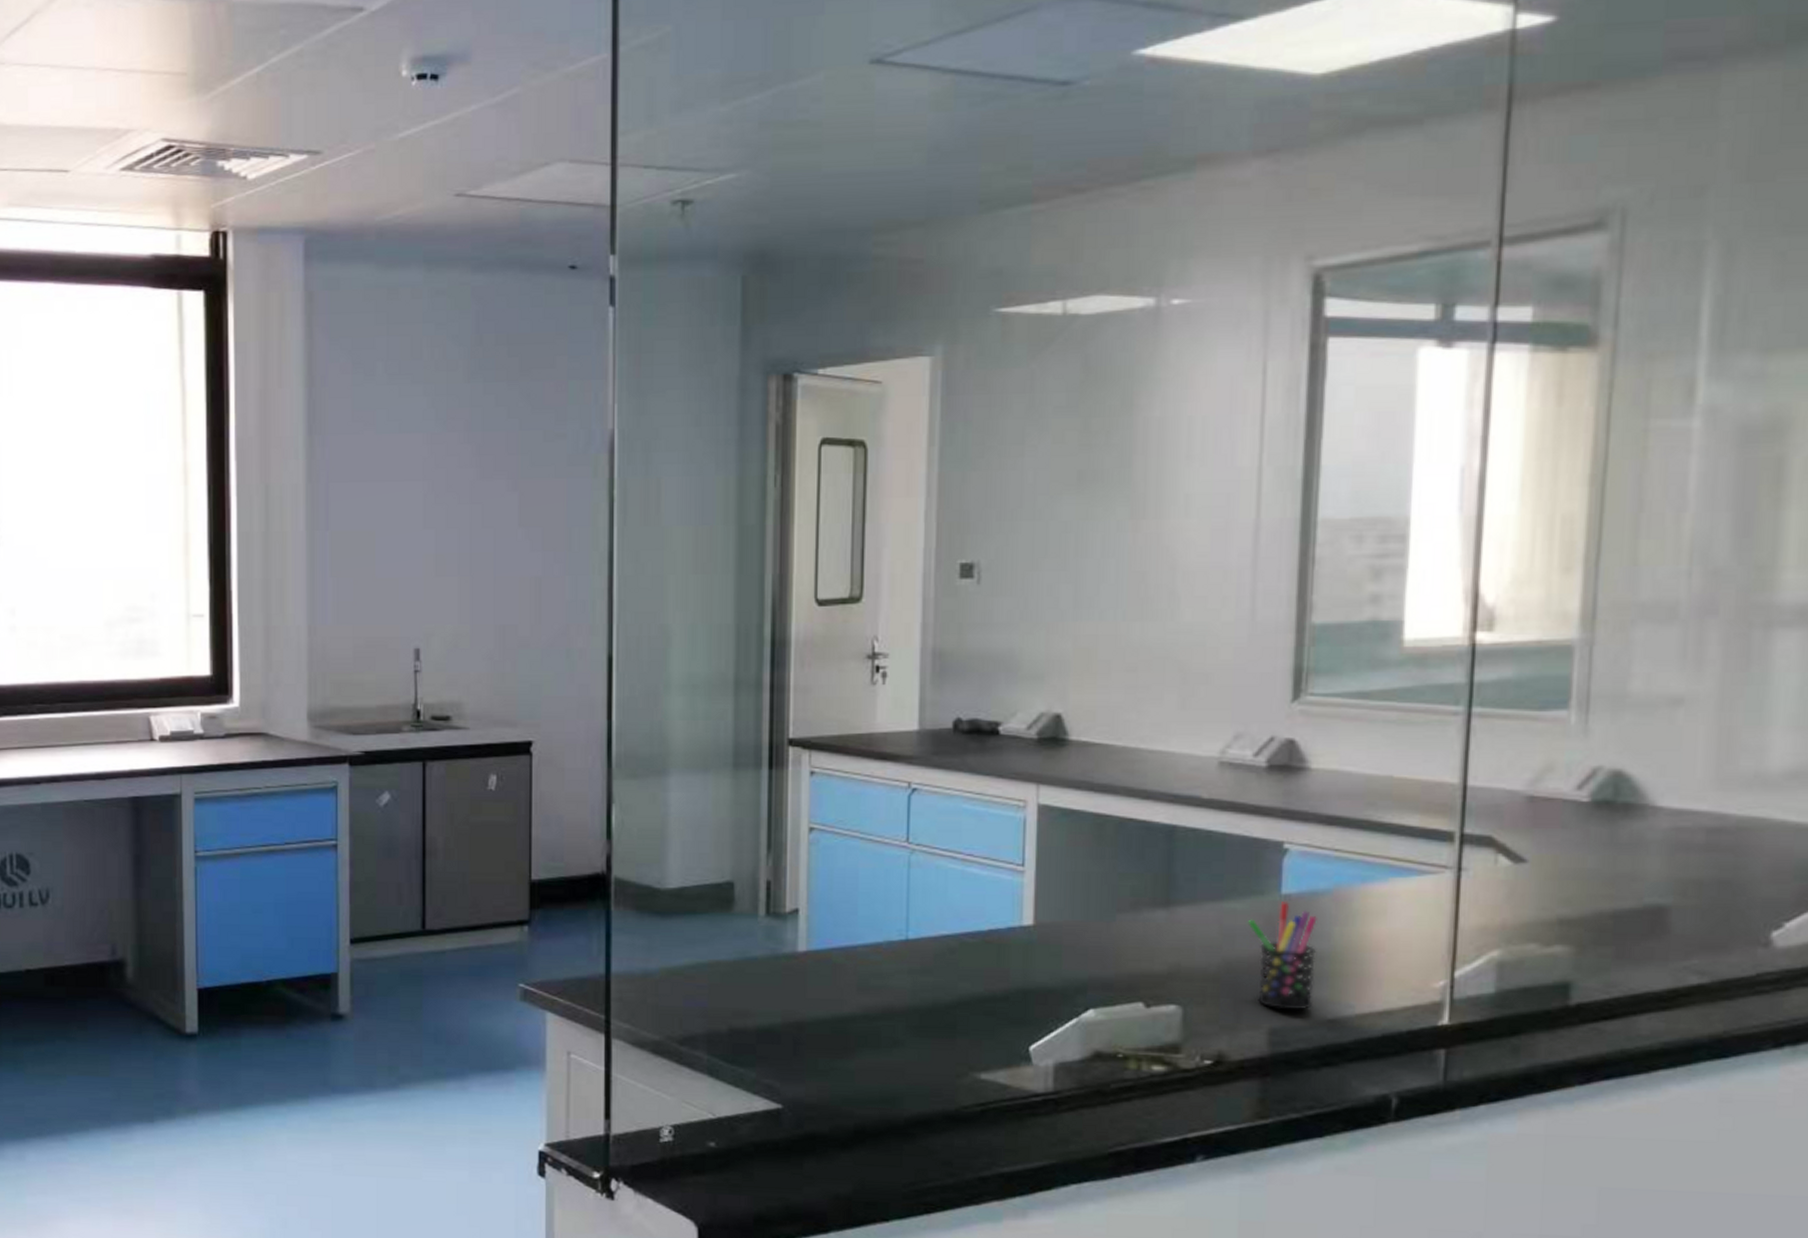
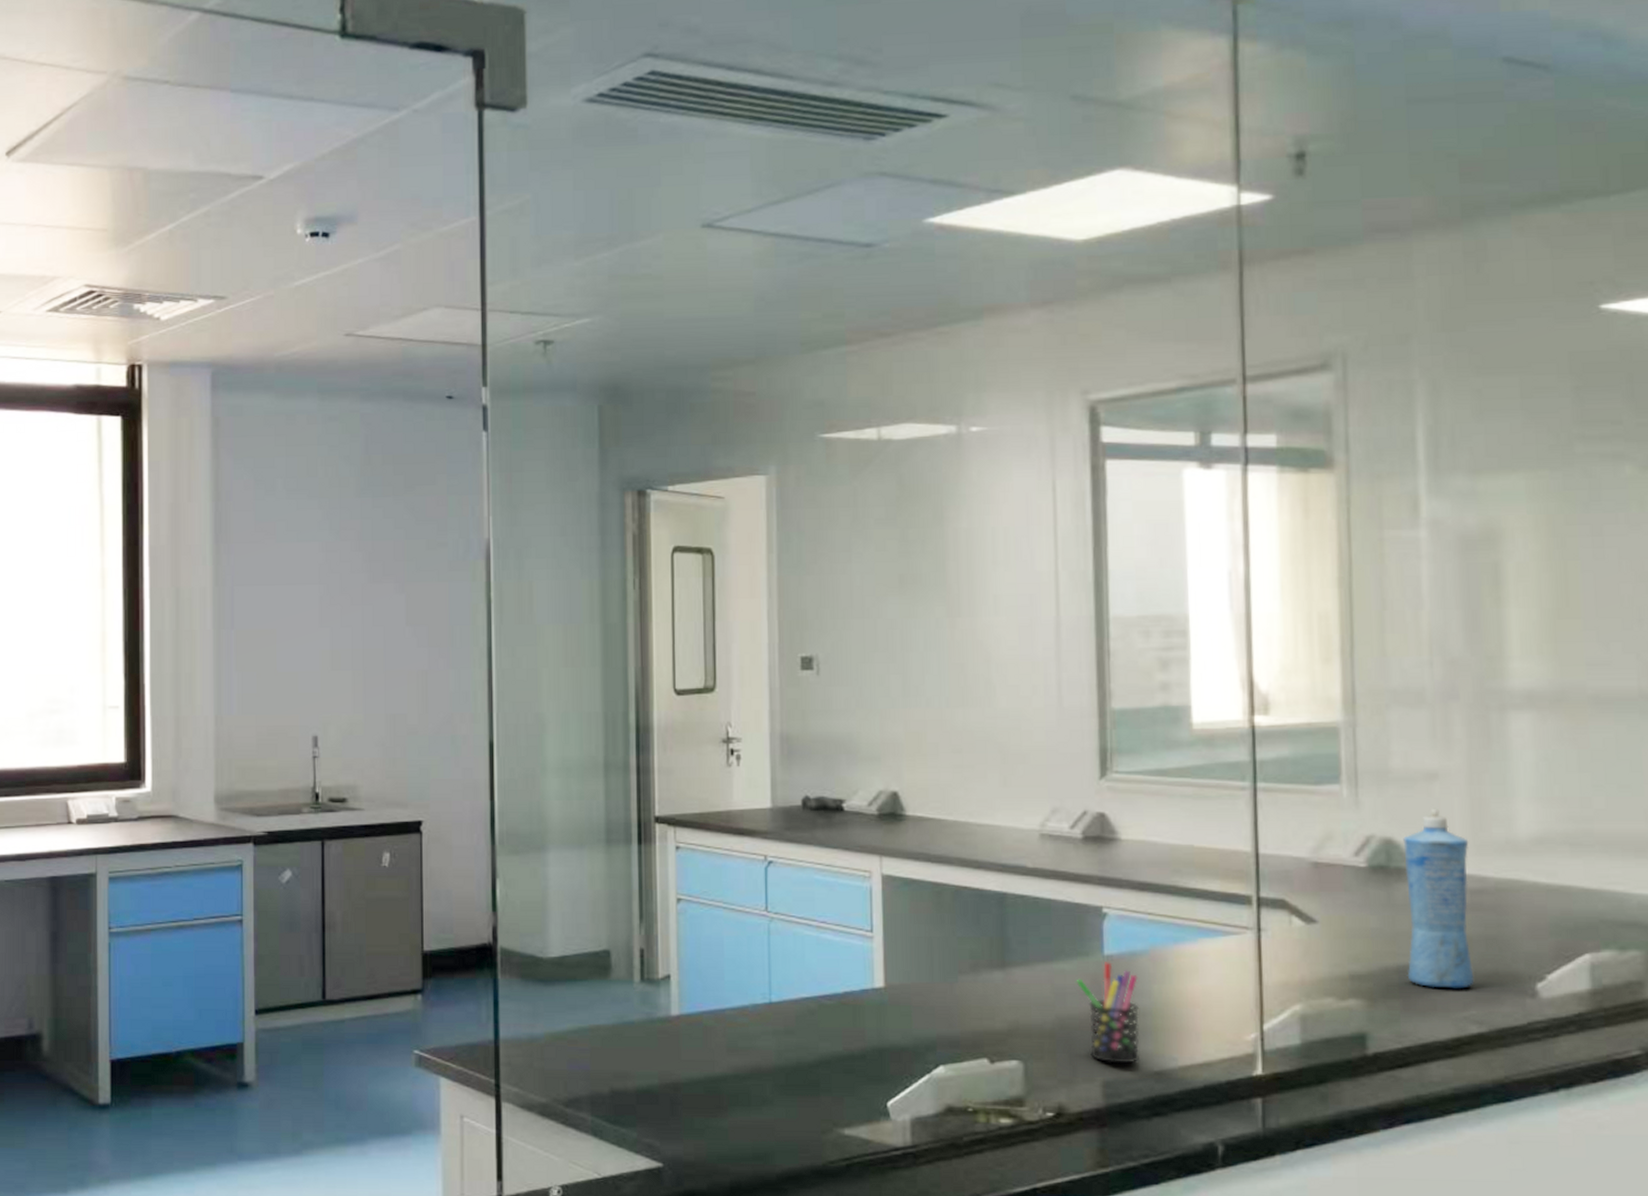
squeeze bottle: none [1623,737,1712,936] -> present [1403,808,1475,989]

